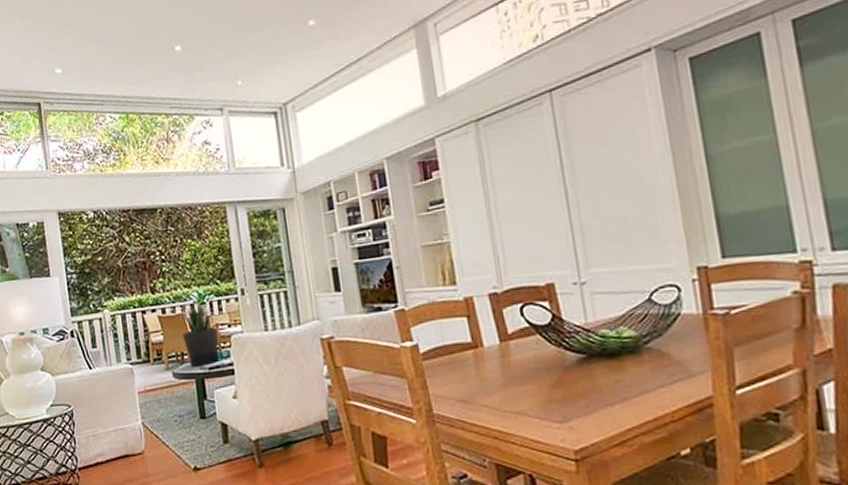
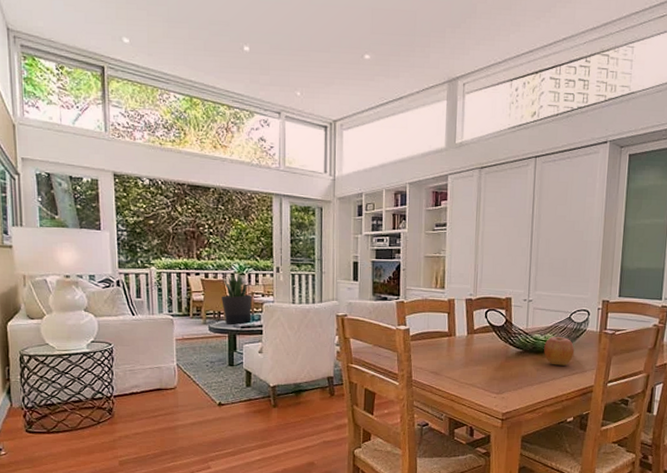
apple: none [618,328,669,372] -> present [544,336,575,366]

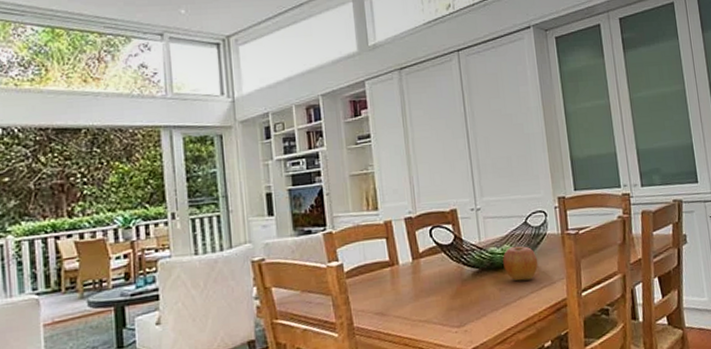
planter: present [222,272,252,325] -> none [103,228,144,294]

